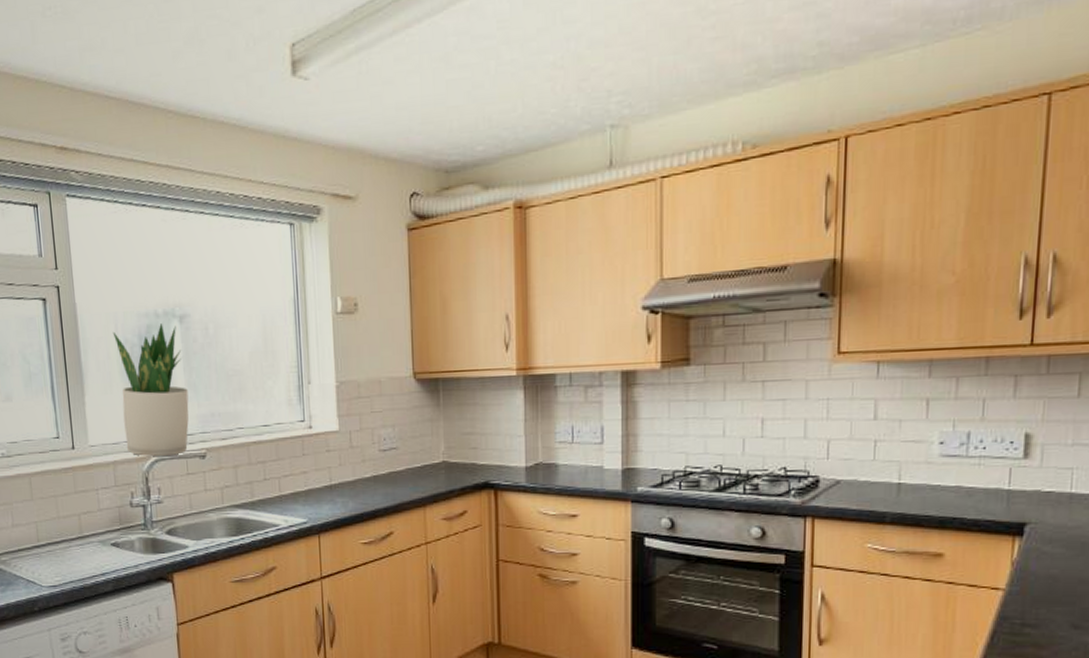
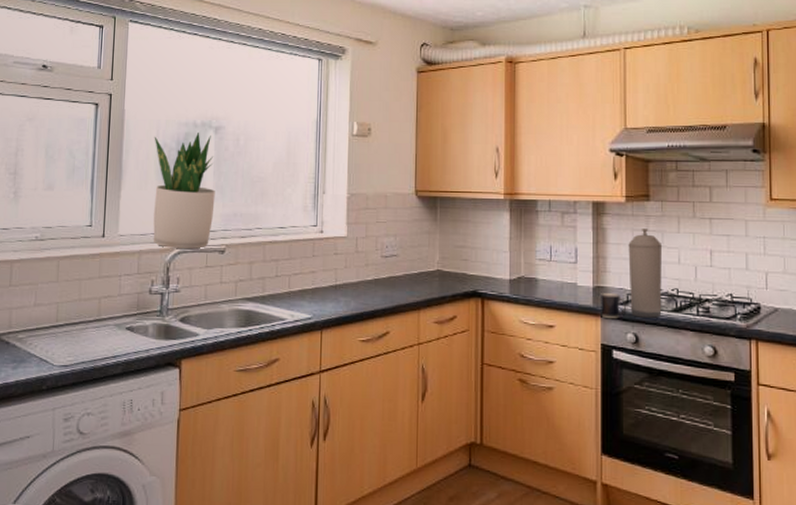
mug: none [629,475,662,504] -> present [599,293,627,319]
canister: none [663,398,705,502] -> present [628,229,663,319]

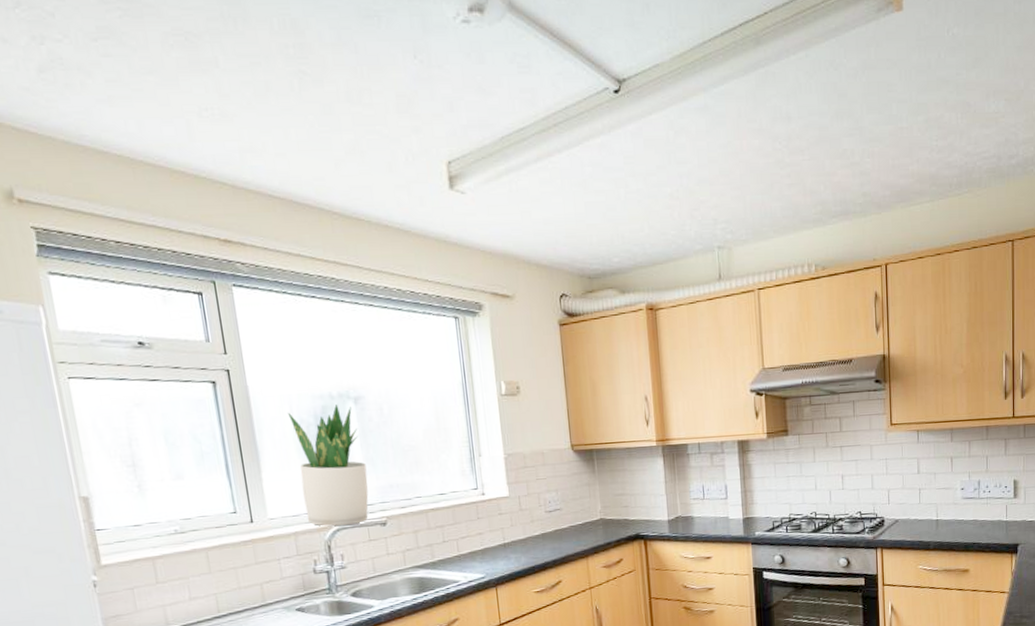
mug: present [599,293,627,319] -> none [749,522,773,546]
canister: present [628,229,663,319] -> none [771,461,803,542]

